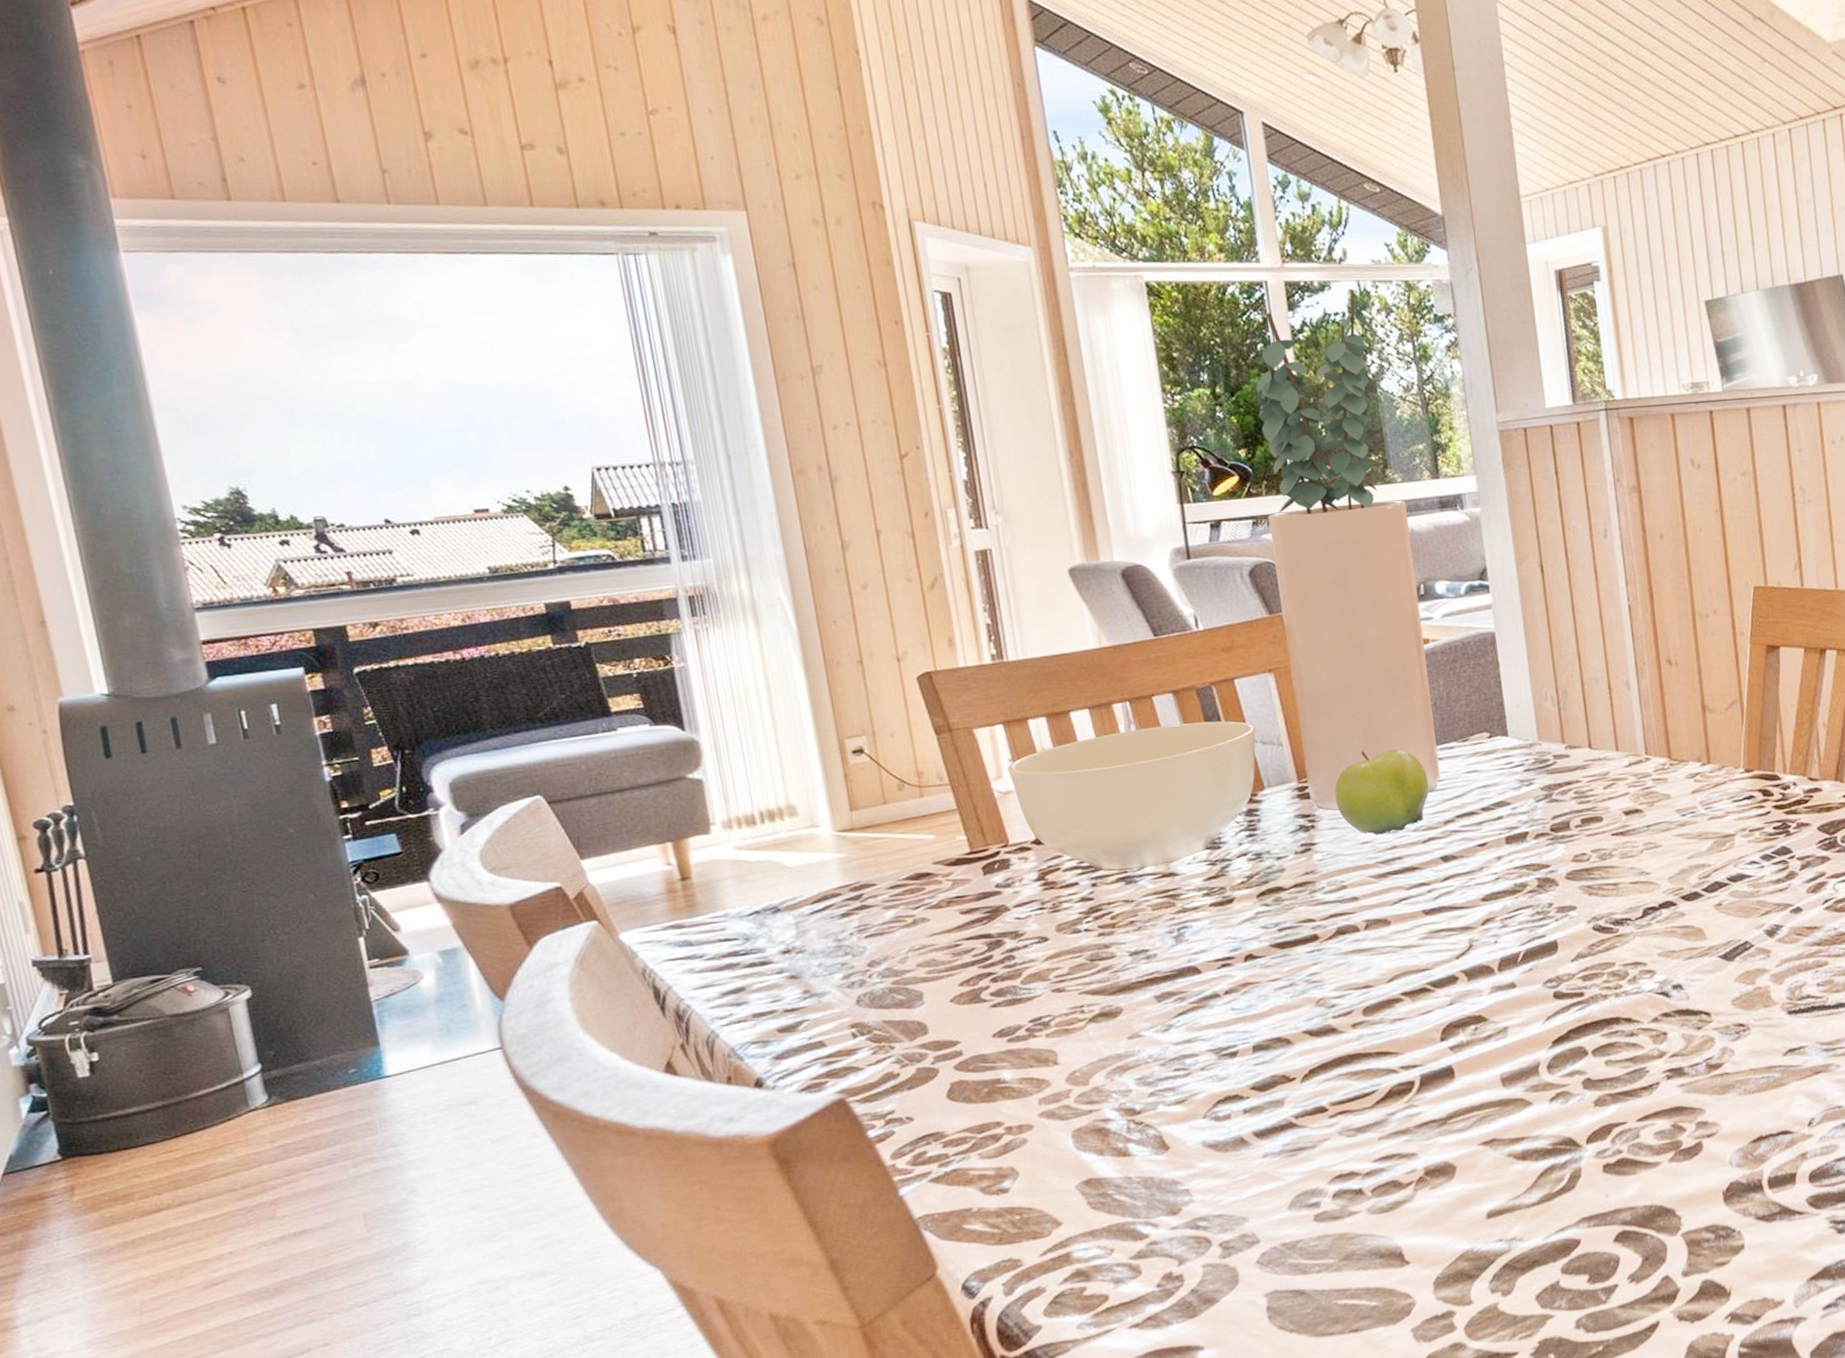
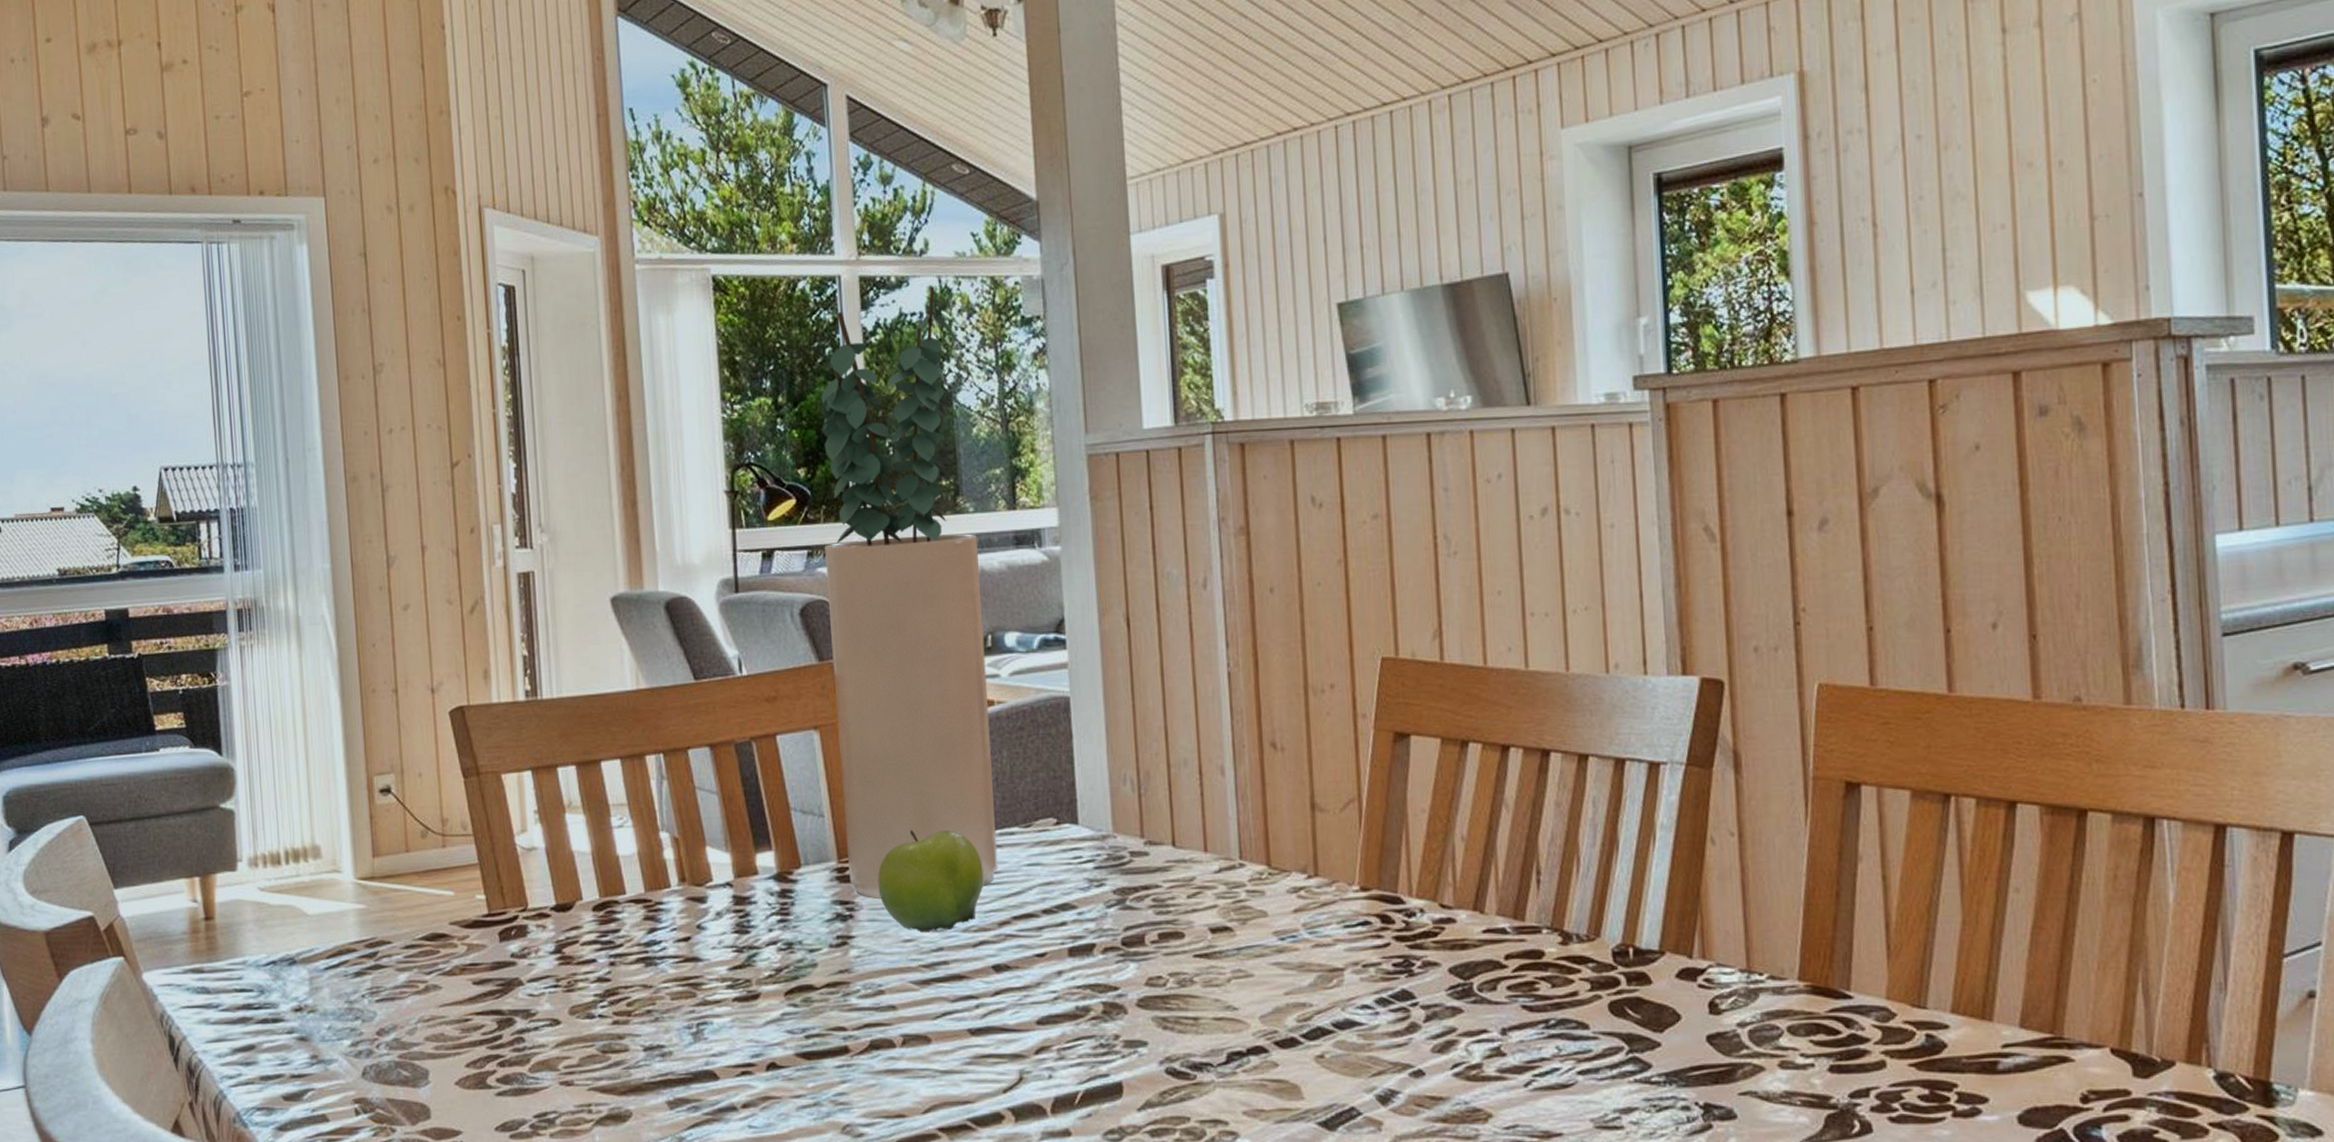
bowl: present [1007,721,1256,872] -> none [532,782,796,950]

